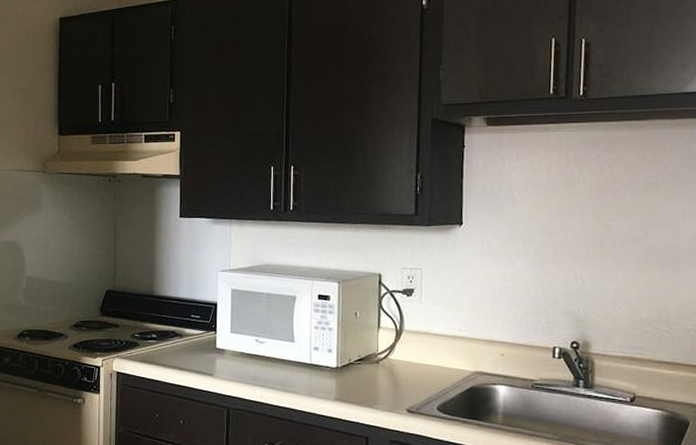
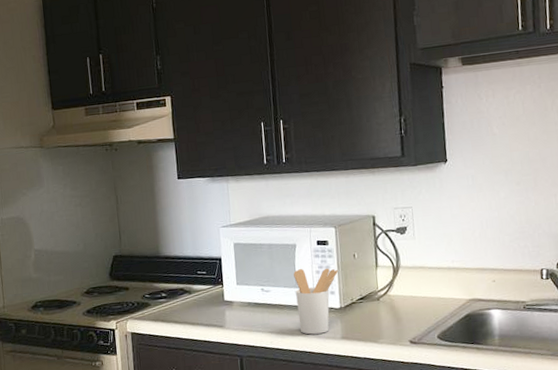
utensil holder: none [291,323,338,393] -> present [293,268,339,335]

